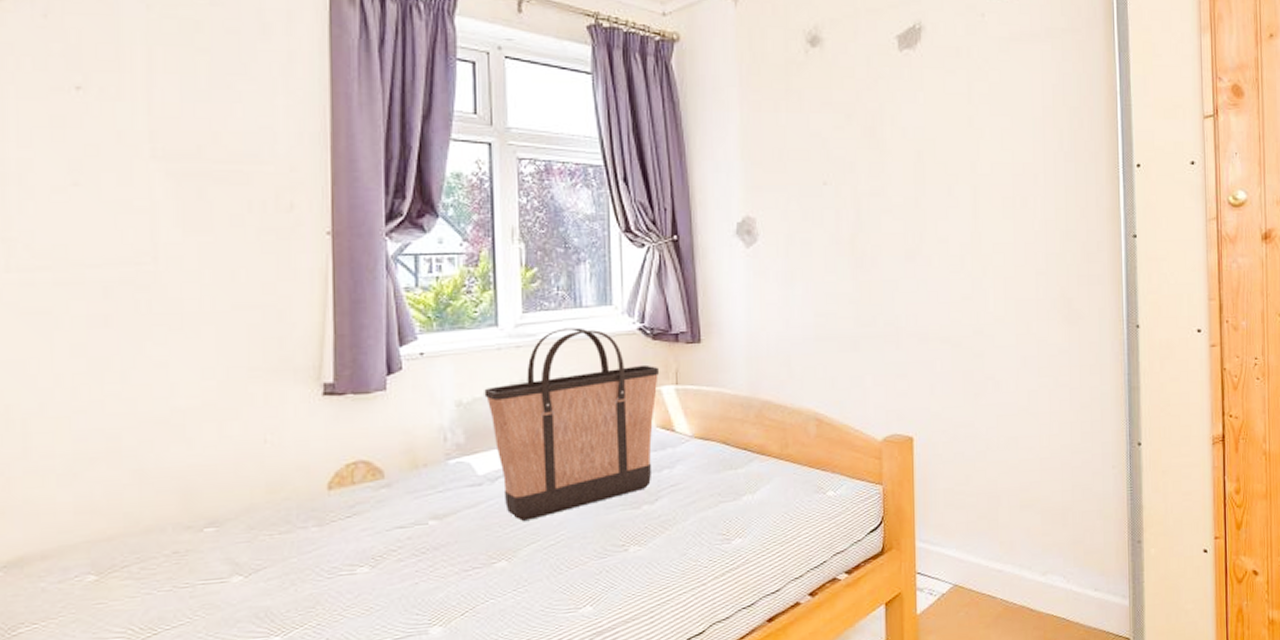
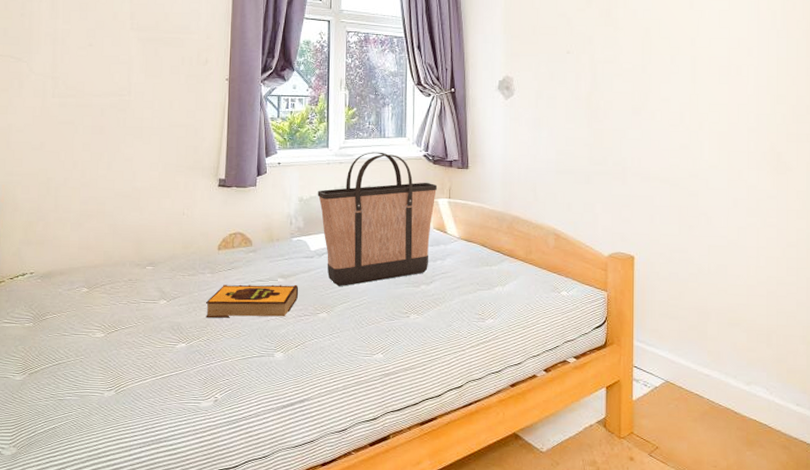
hardback book: none [310,526,463,594] -> present [205,284,299,318]

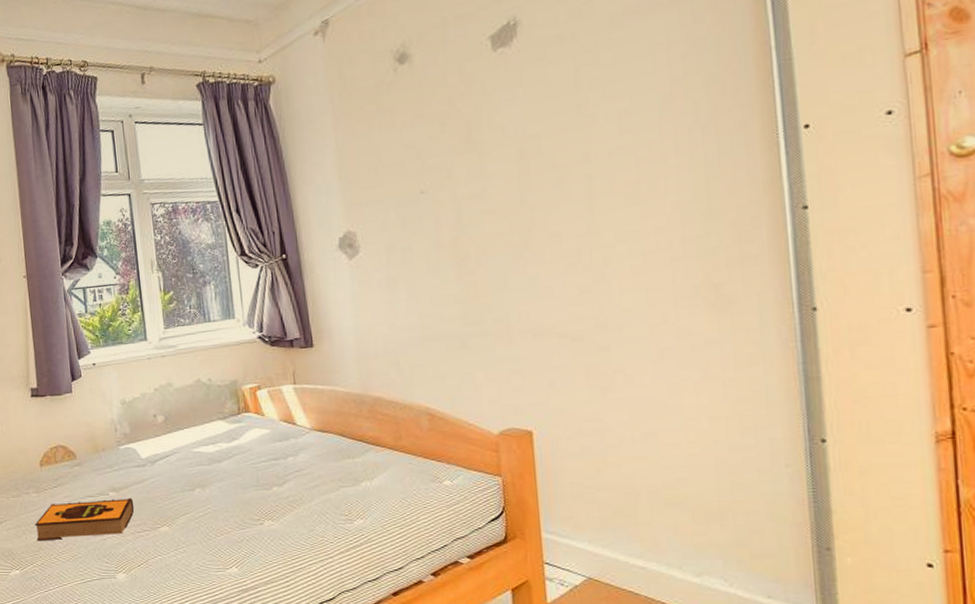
shopping bag: present [317,152,438,286] -> none [141,338,279,495]

